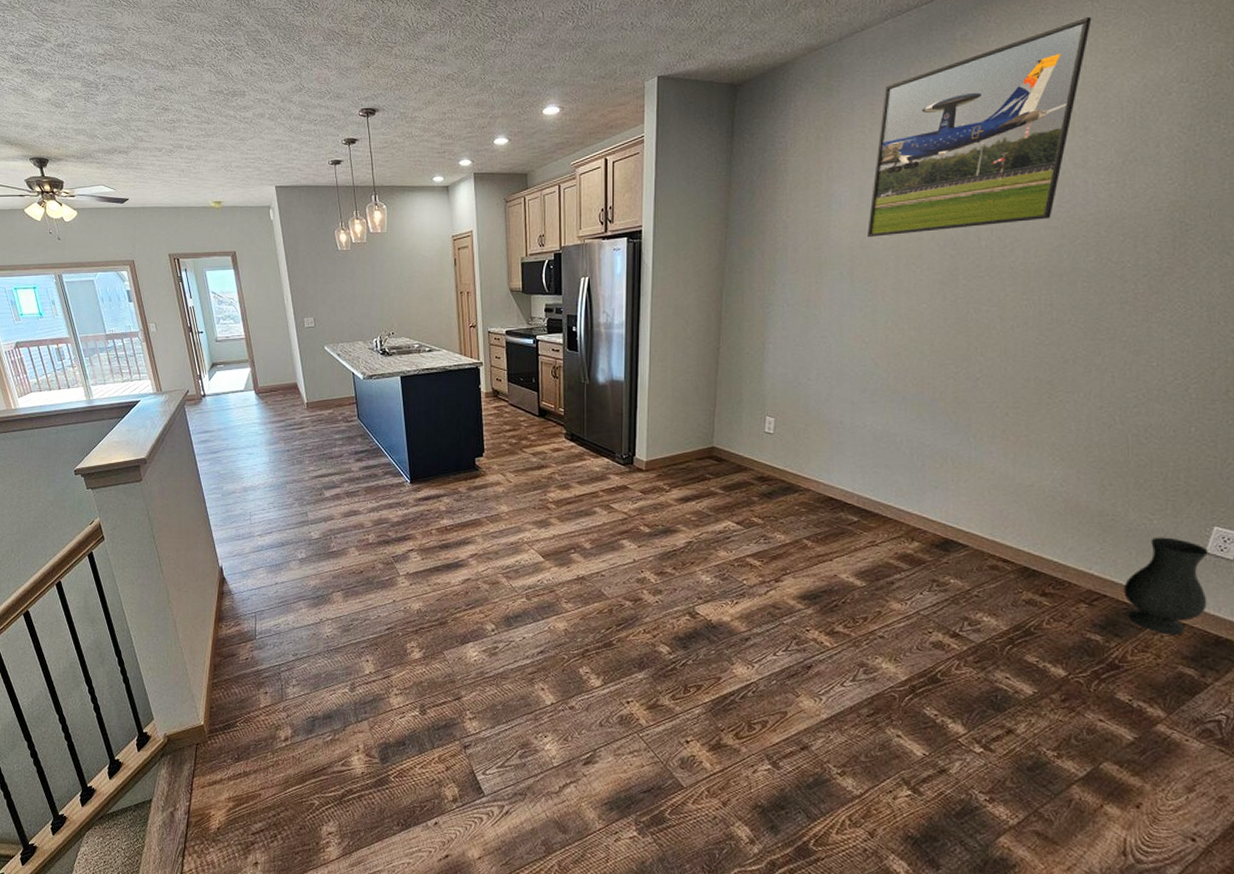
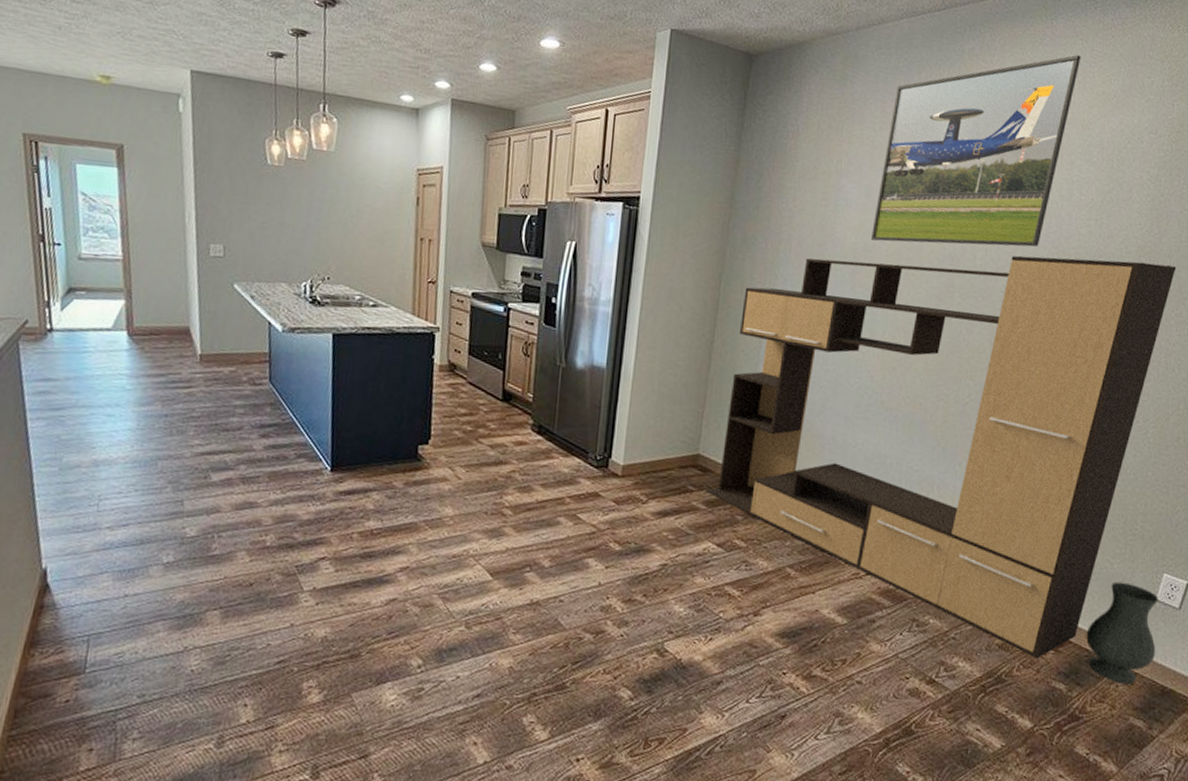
media console: none [722,217,1219,613] -> present [705,255,1177,659]

